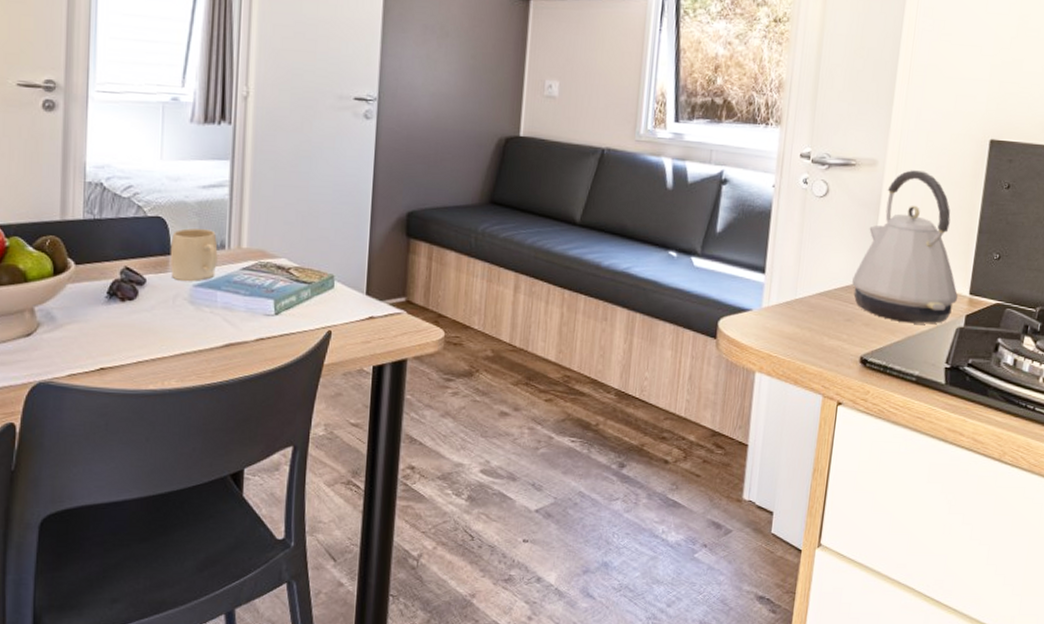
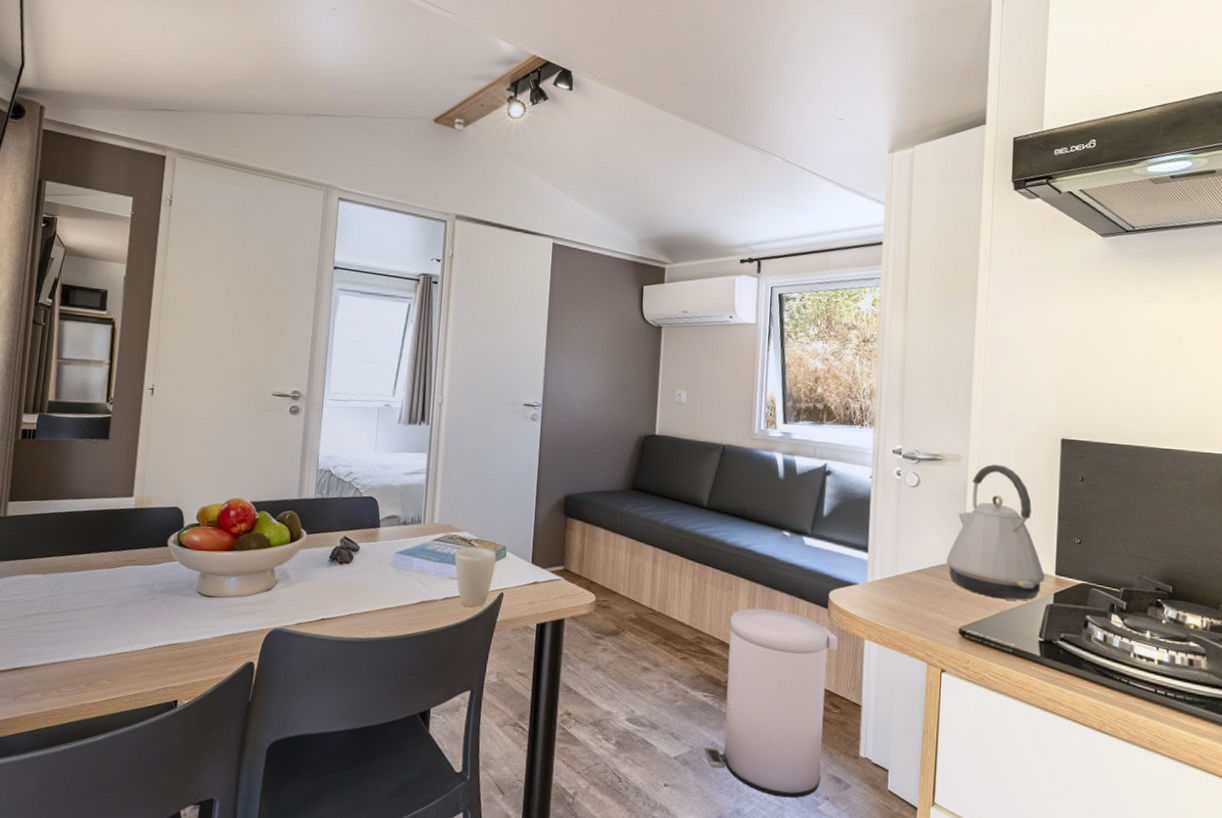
mug: present [170,228,218,282] -> none [378,506,416,550]
cup: none [269,276,323,350] -> present [454,546,497,608]
pedal bin: none [569,340,726,547] -> present [704,608,838,798]

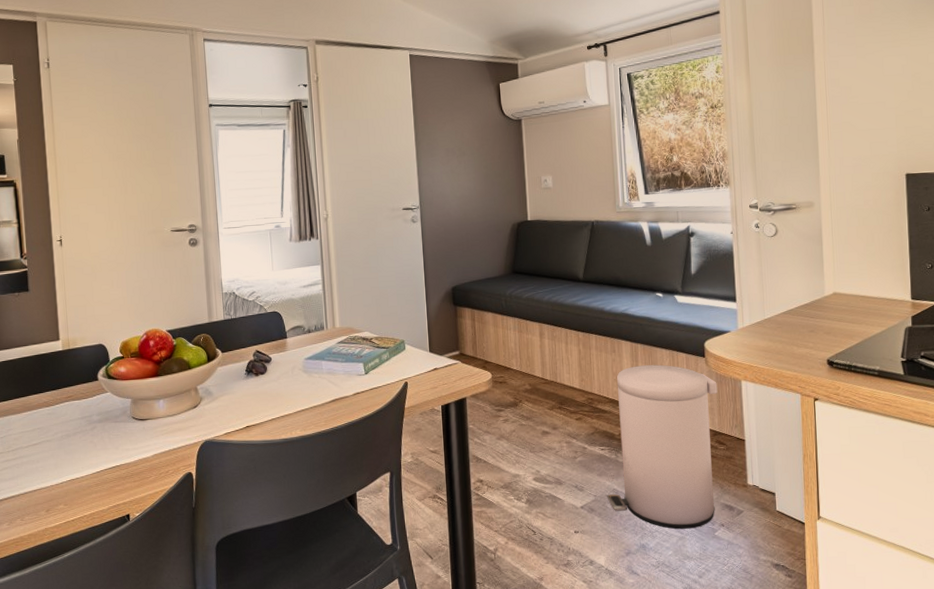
cup: present [454,546,497,608] -> none [359,343,397,399]
kettle: present [947,464,1045,601] -> none [809,205,902,328]

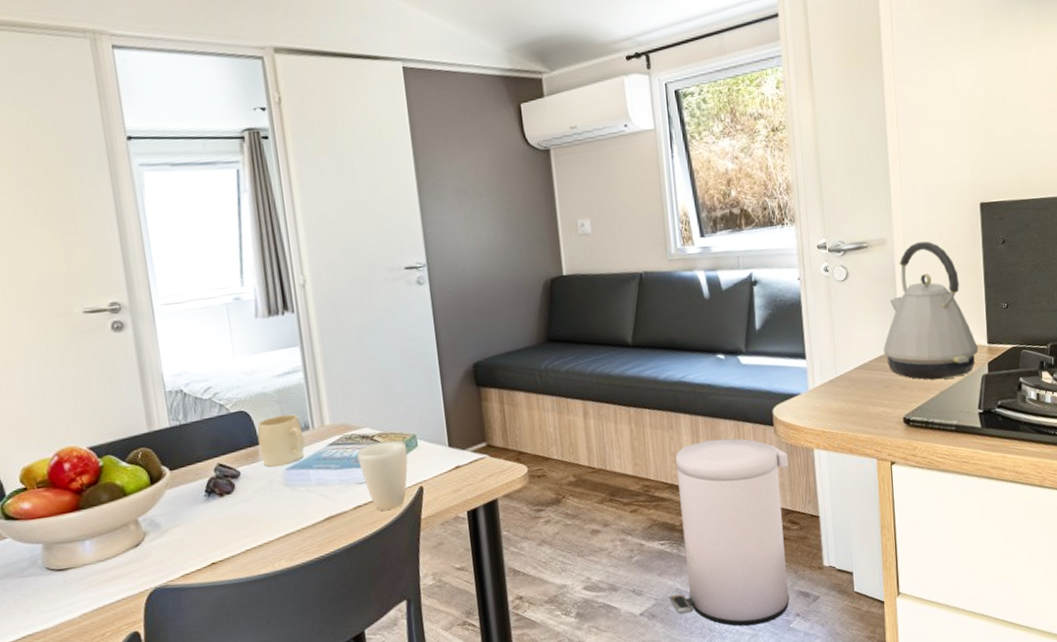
mug: none [285,317,320,357] -> present [257,414,305,468]
cup: none [359,343,397,399] -> present [357,440,408,511]
kettle: none [809,205,902,328] -> present [884,241,979,380]

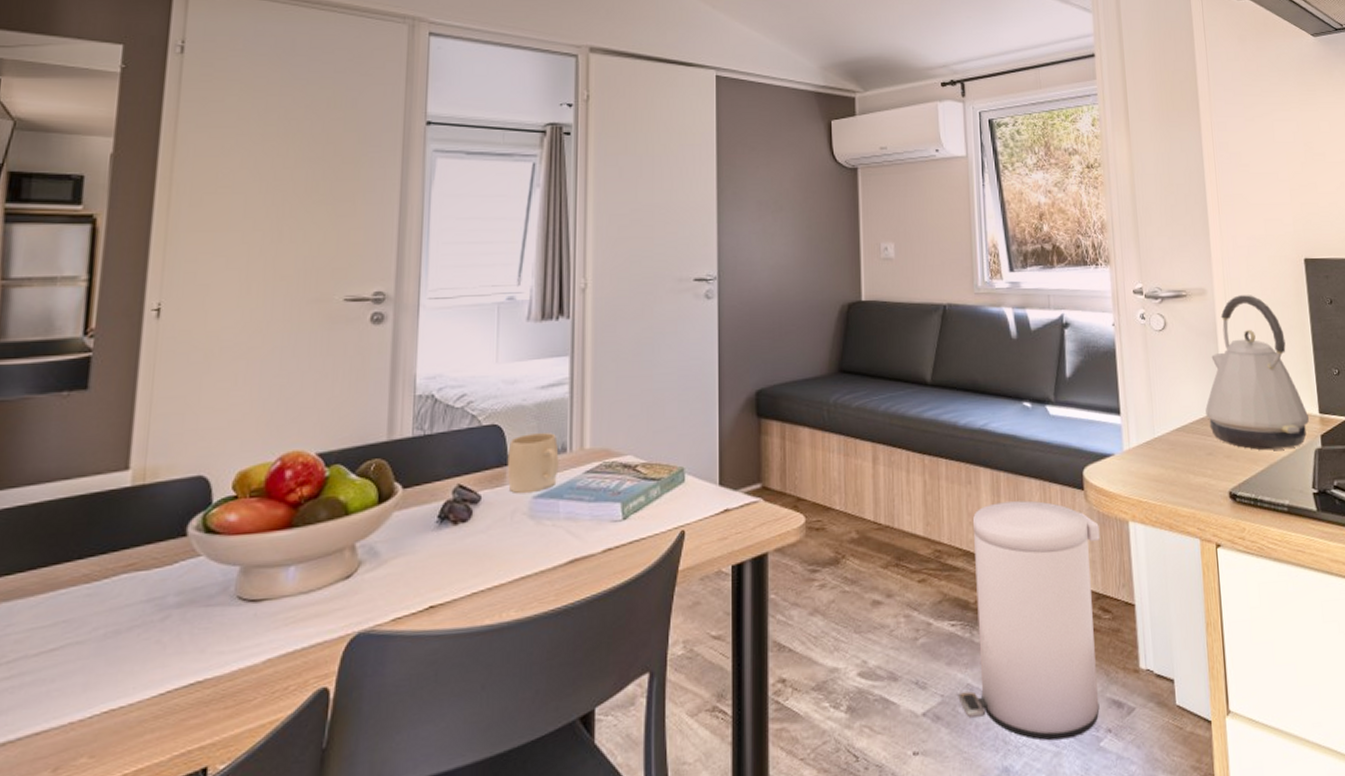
cup: present [357,440,408,511] -> none [616,472,672,558]

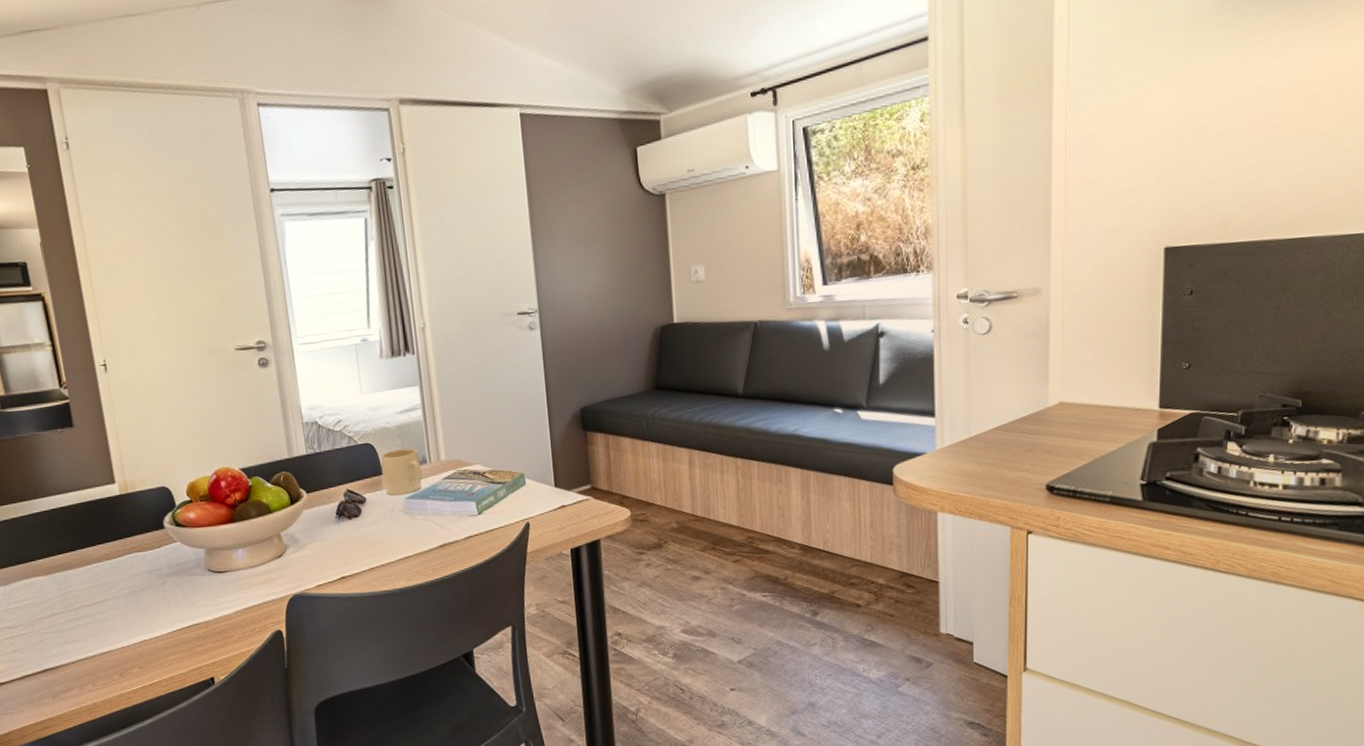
pedal bin: present [958,500,1100,740] -> none [769,495,907,685]
kettle: present [1205,295,1310,451] -> none [1028,291,1147,446]

